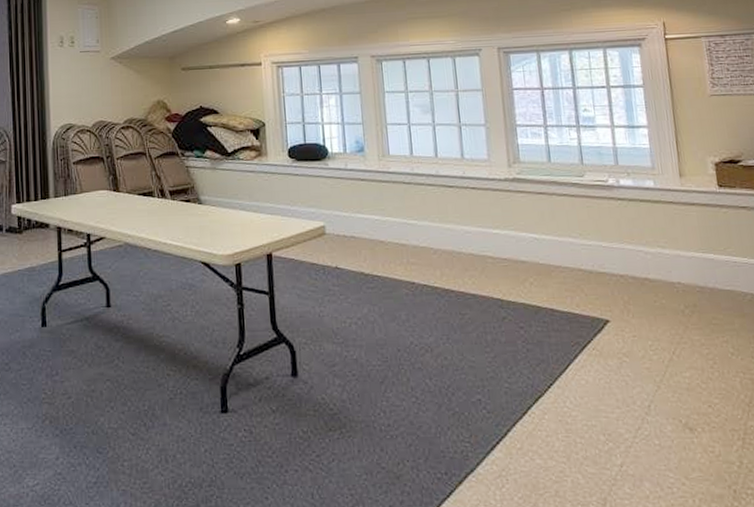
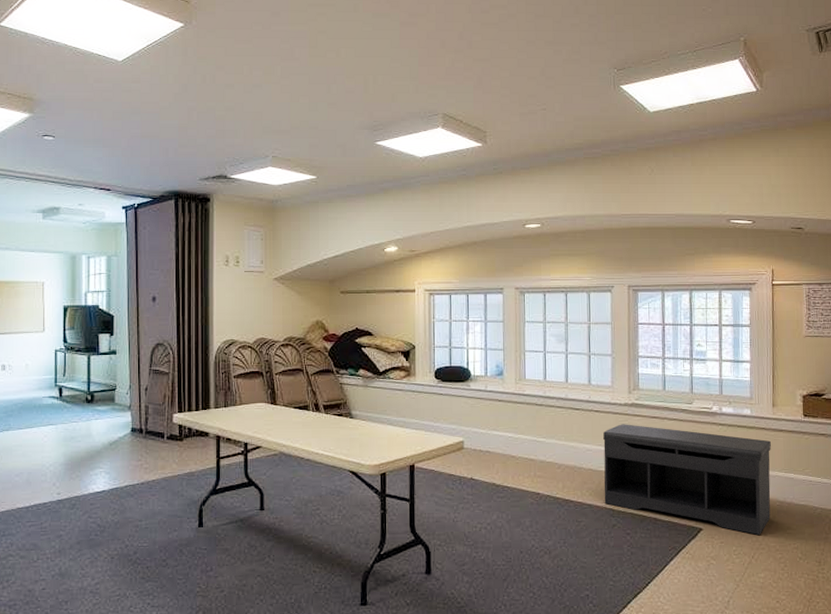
bench: none [483,201,691,328] -> present [603,424,771,536]

